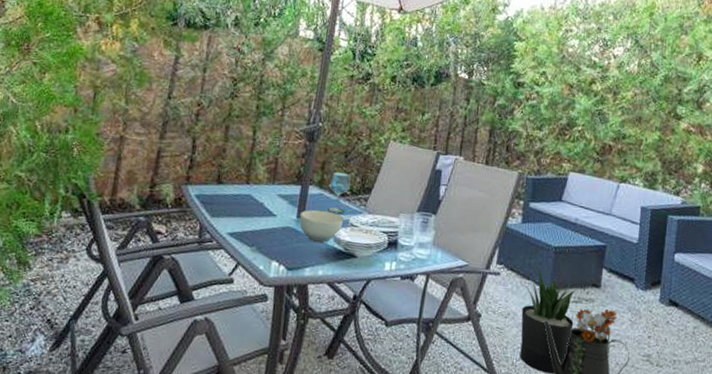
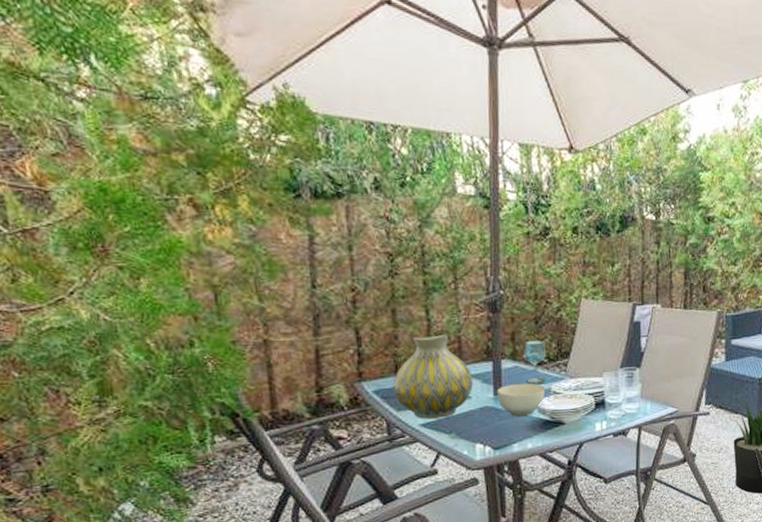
pitcher: none [211,153,282,231] -> present [393,335,473,419]

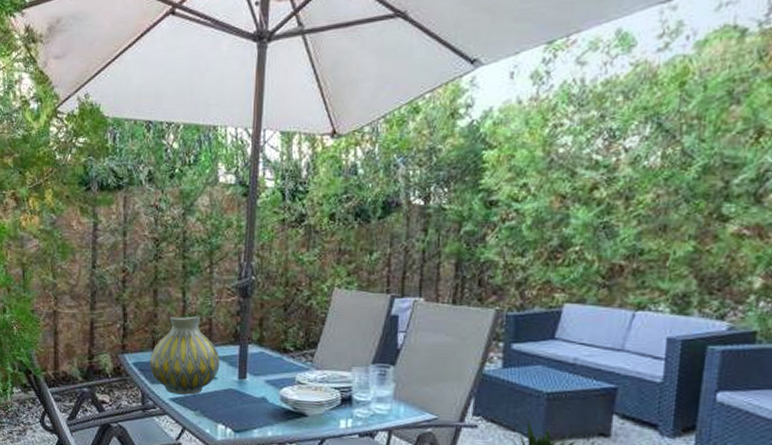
bowl: present [496,383,546,416] -> none [241,369,290,403]
wine glass: present [522,340,546,384] -> none [269,327,293,372]

